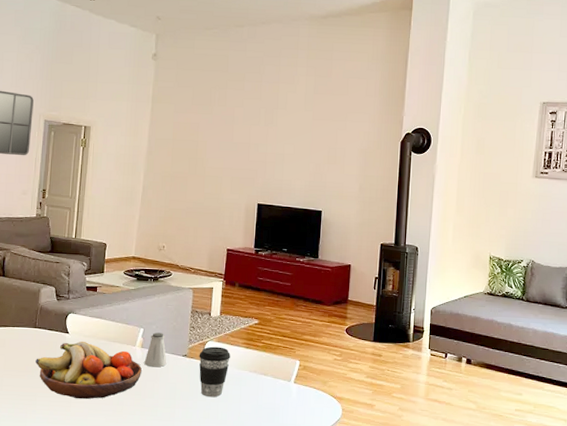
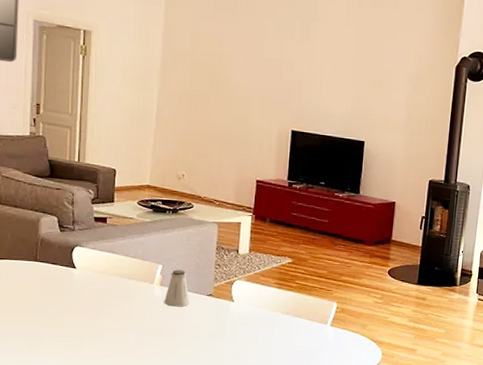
fruit bowl: present [35,341,142,399] -> none [39,277,161,339]
coffee cup: present [199,346,230,398] -> none [225,286,261,340]

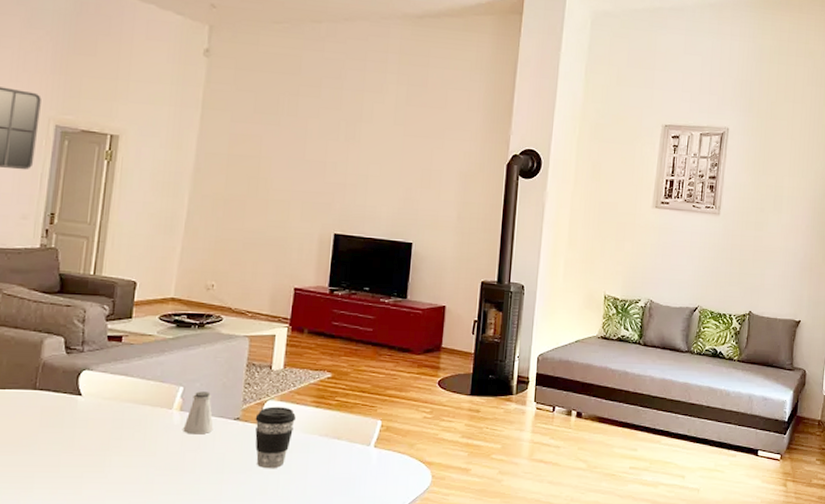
coffee cup: none [225,286,261,340] -> present [255,406,296,469]

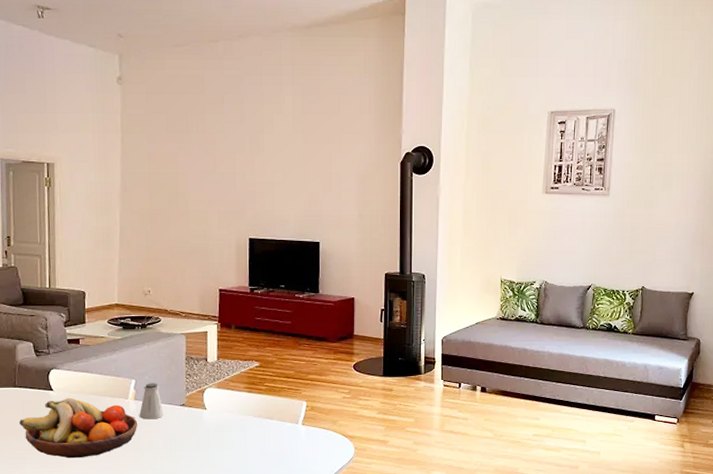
fruit bowl: none [34,405,180,479] -> present [19,398,137,459]
coffee cup: present [255,406,296,469] -> none [198,393,232,446]

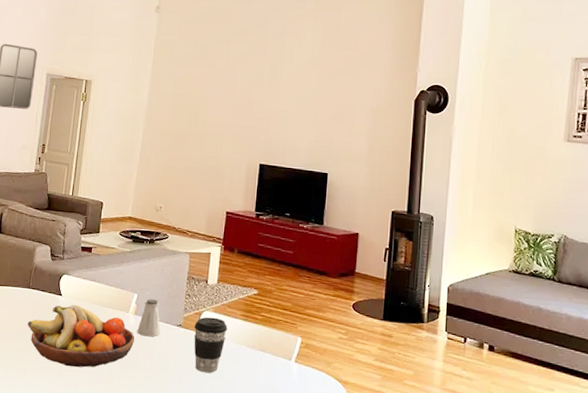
coffee cup: none [198,393,232,446] -> present [194,317,227,373]

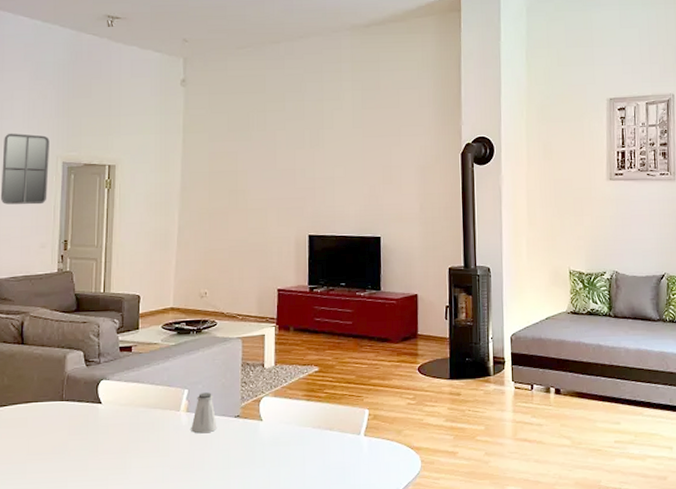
fruit bowl: present [28,305,134,368] -> none [64,411,188,480]
coffee cup: present [194,317,227,373] -> none [253,402,290,463]

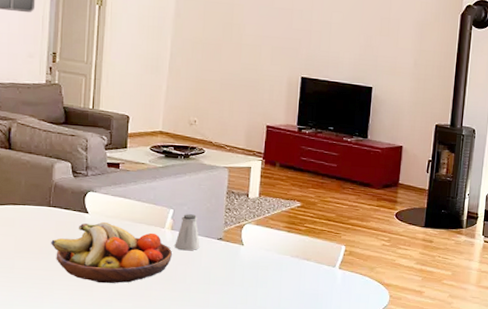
fruit bowl: none [64,411,188,480] -> present [51,222,172,284]

